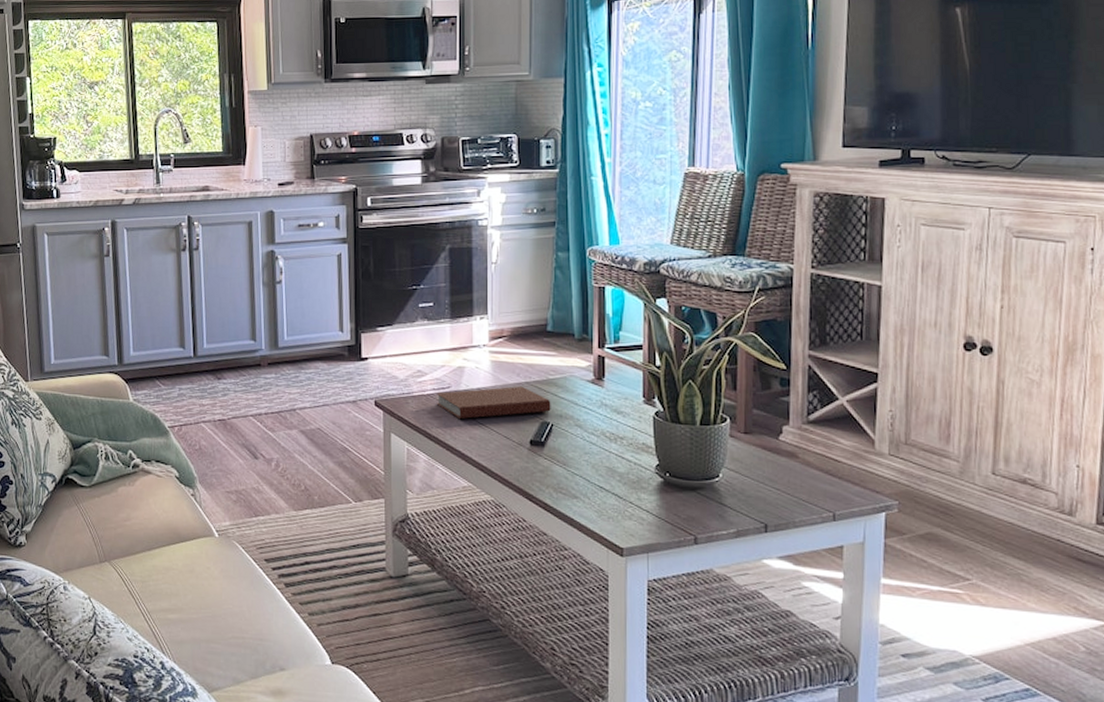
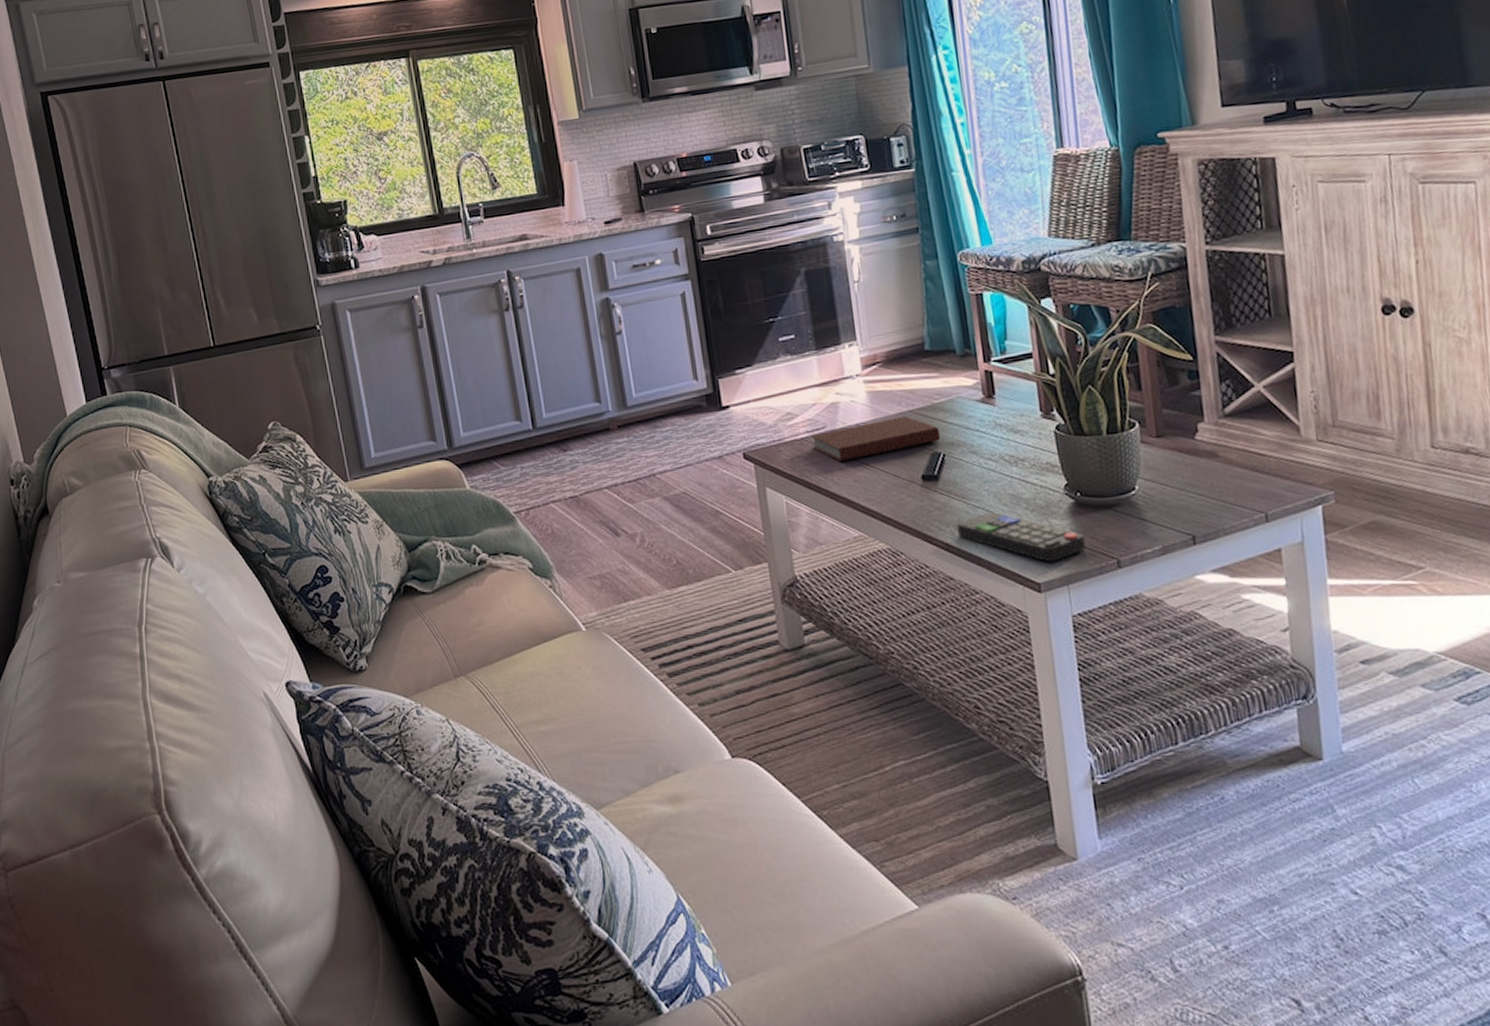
remote control: none [556,480,669,532] -> present [957,512,1086,563]

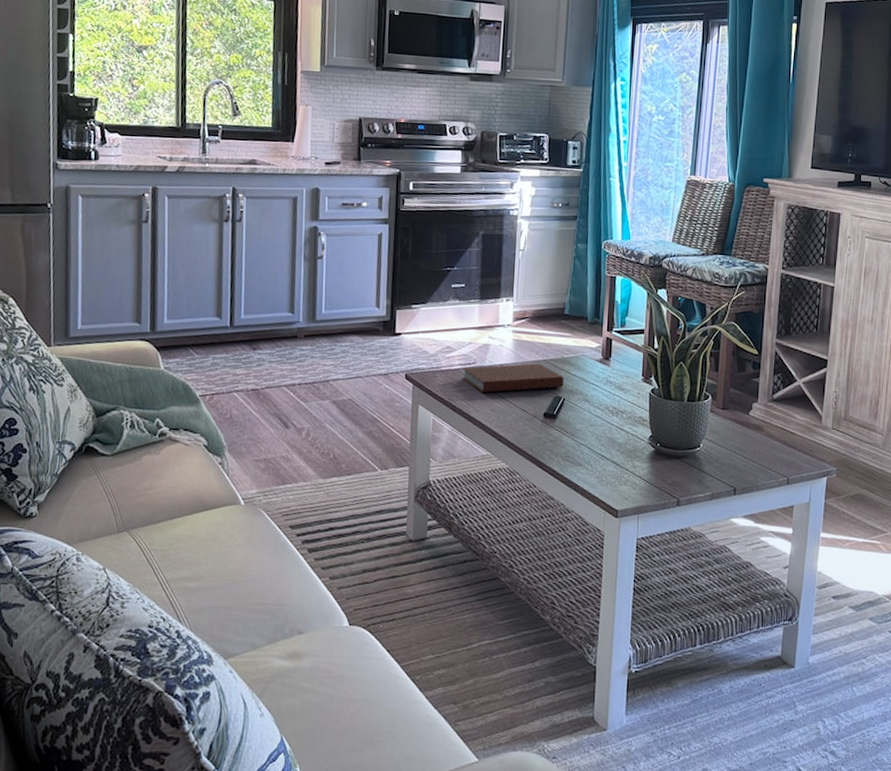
remote control: present [957,512,1086,563] -> none [564,449,657,495]

